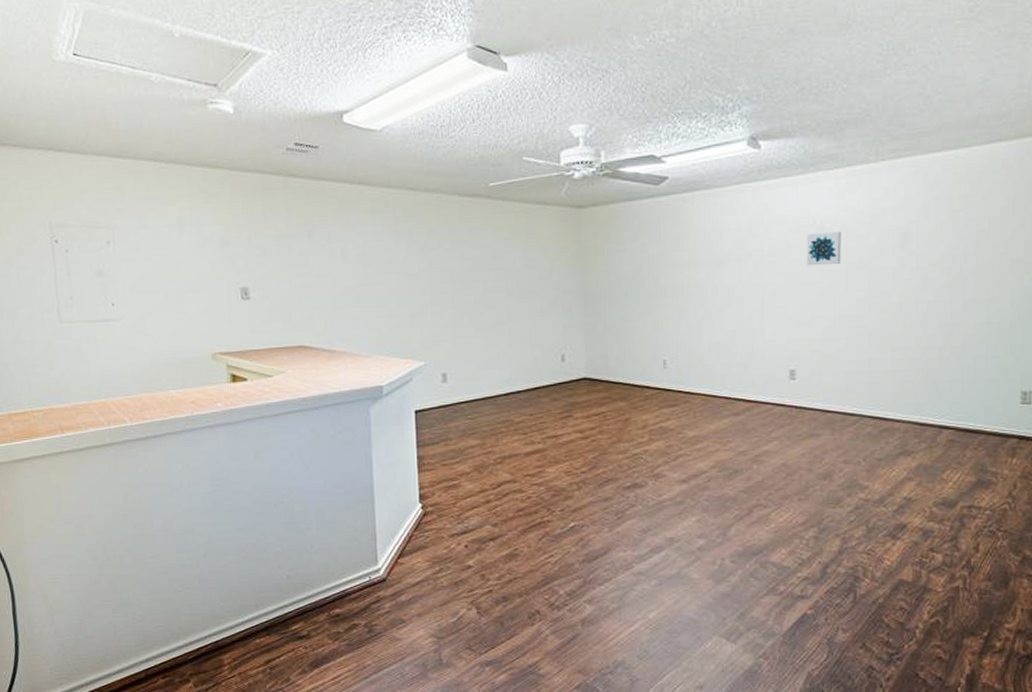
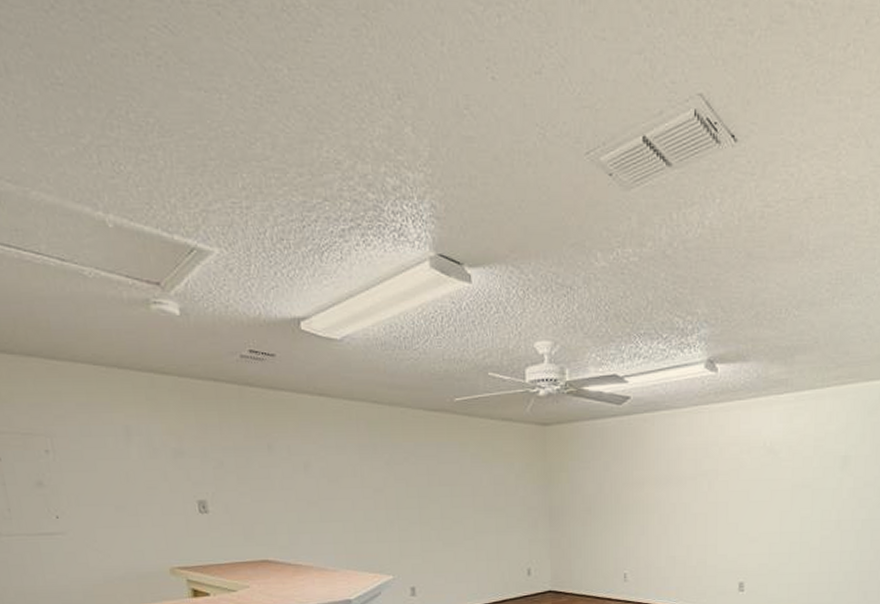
wall art: present [806,232,841,266] -> none [756,454,788,486]

